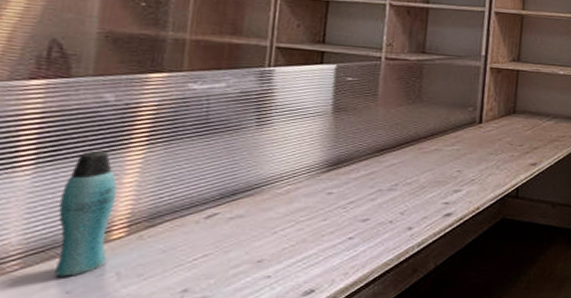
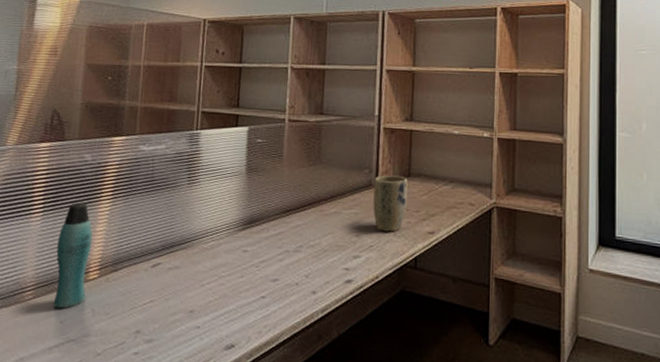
plant pot: none [476,112,513,166] -> present [373,175,408,232]

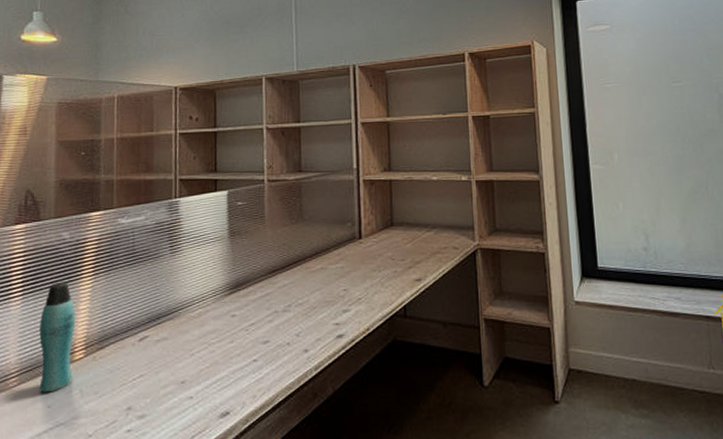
plant pot: present [373,175,408,232] -> none [358,226,392,283]

